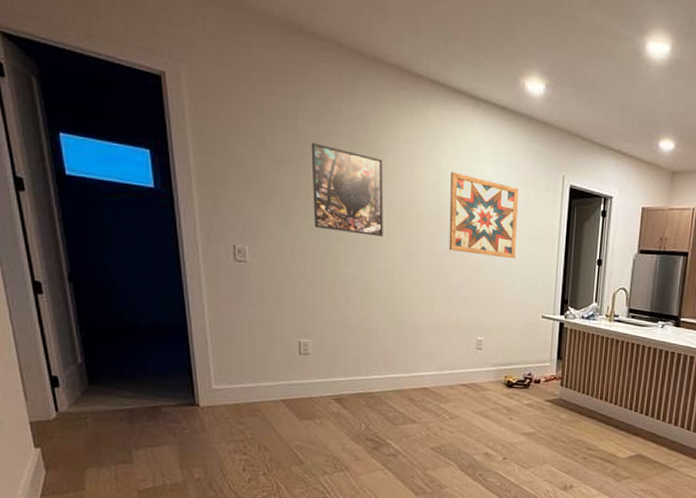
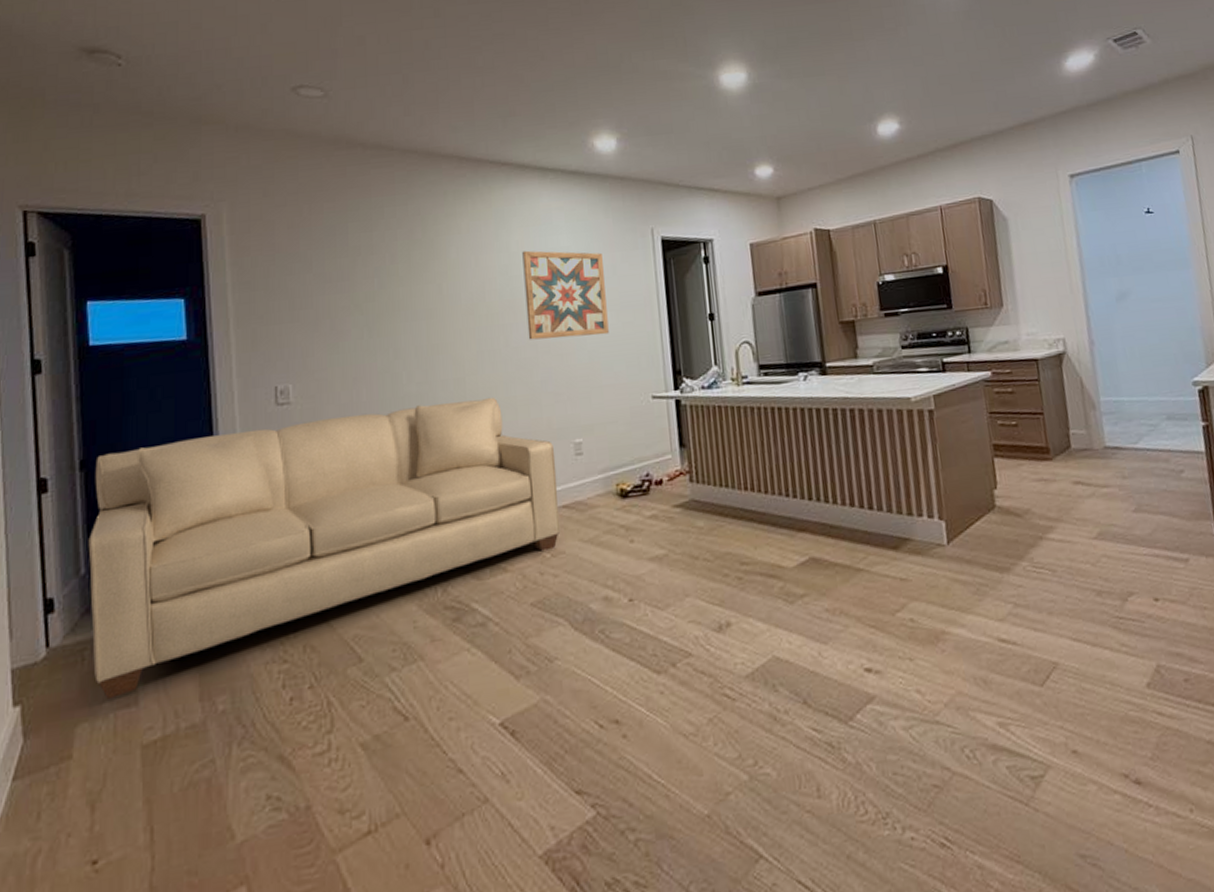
sofa: none [81,272,461,456] -> present [88,397,561,700]
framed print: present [311,143,384,237] -> none [363,252,450,346]

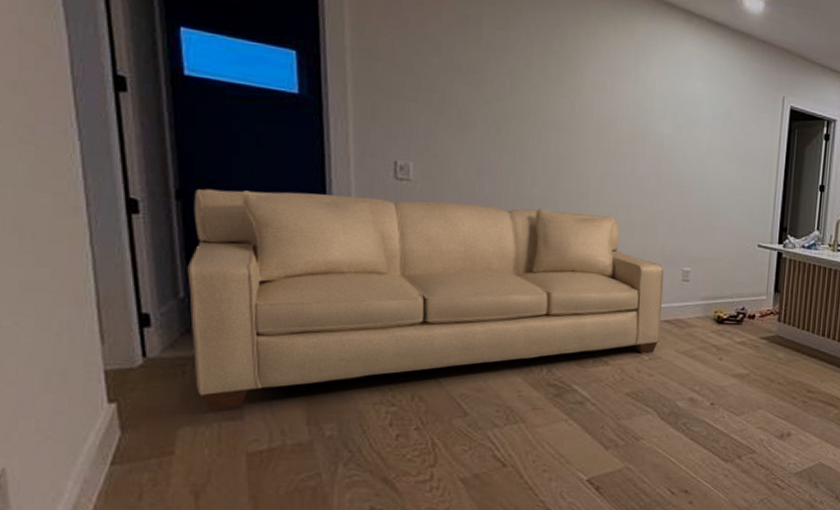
wall art: present [522,250,609,340] -> none [653,88,734,183]

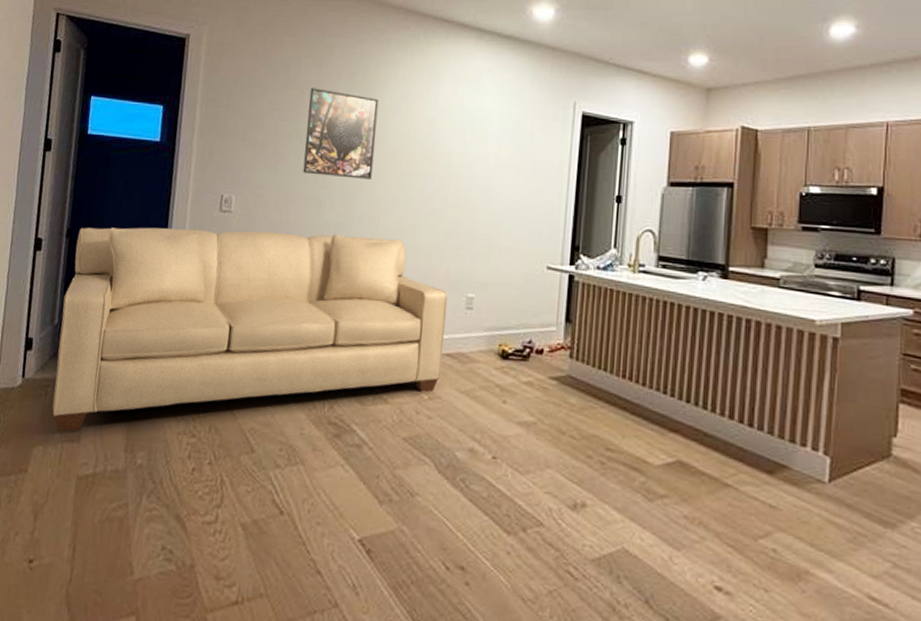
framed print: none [495,51,580,156] -> present [302,88,379,179]

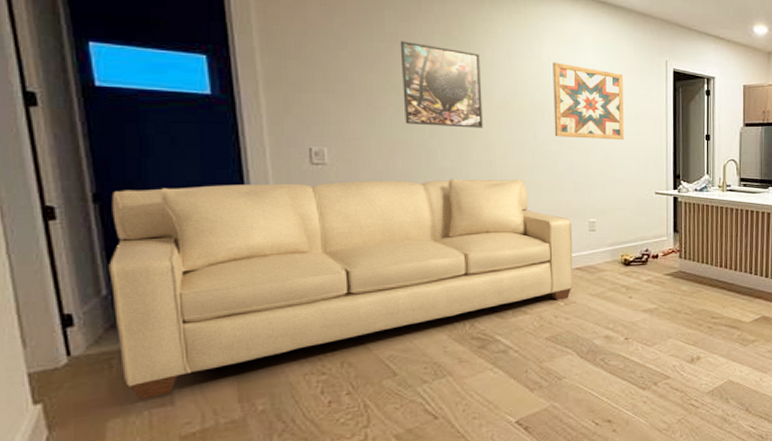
wall art: none [441,106,522,199] -> present [553,62,624,140]

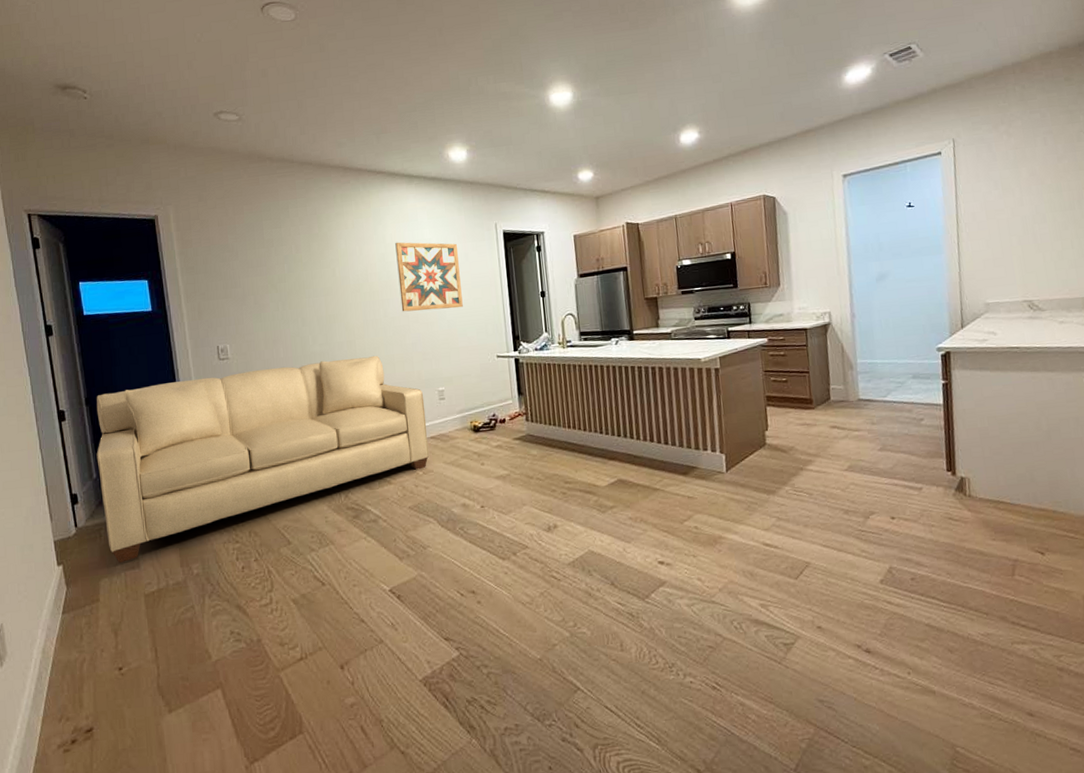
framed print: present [400,41,483,128] -> none [275,244,343,316]

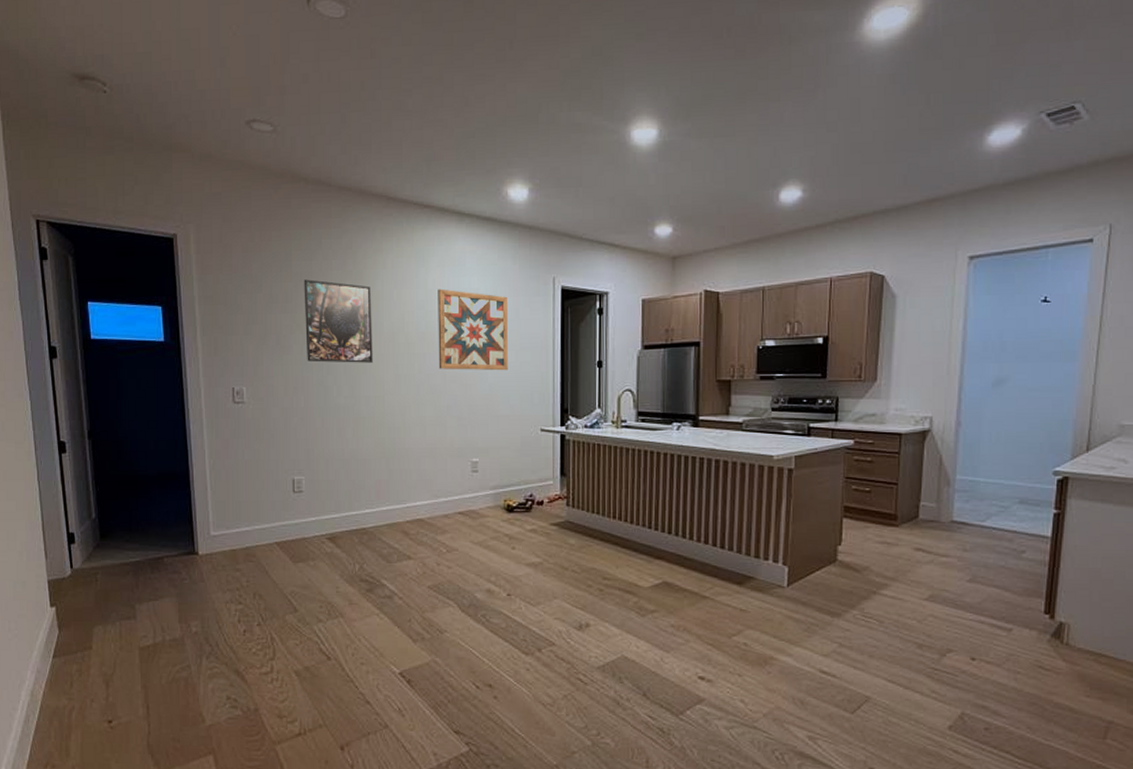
sofa: present [96,355,430,564] -> none [96,415,456,612]
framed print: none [275,244,343,316] -> present [304,279,373,363]

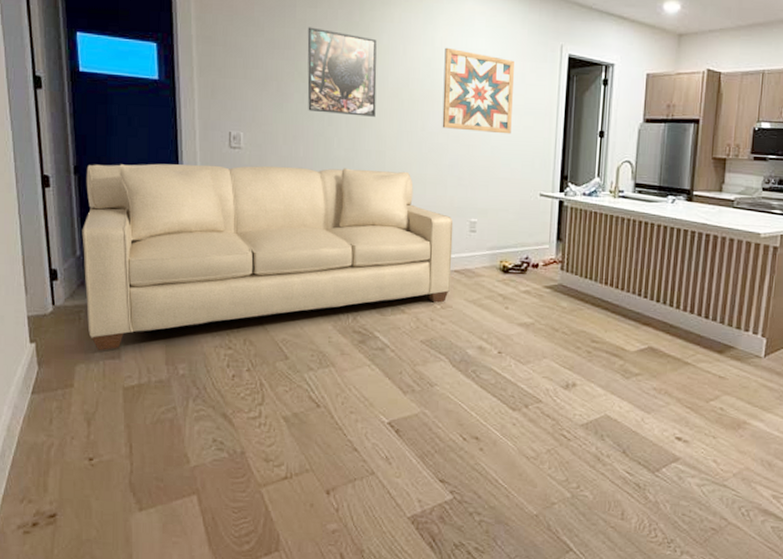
sofa: none [96,415,456,612] -> present [82,163,454,351]

